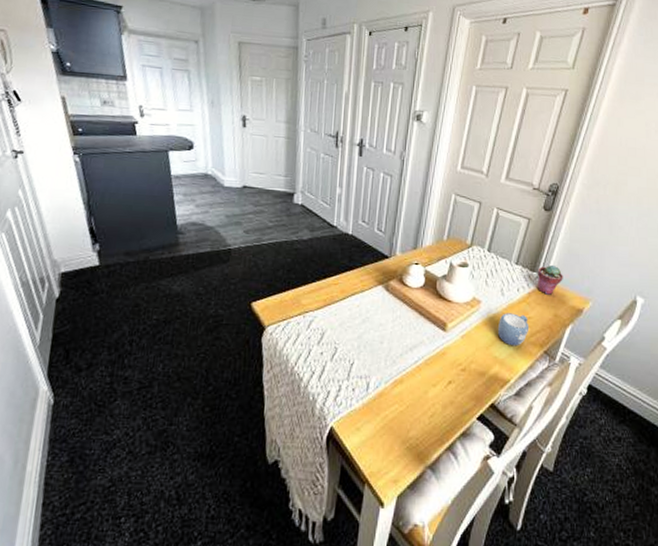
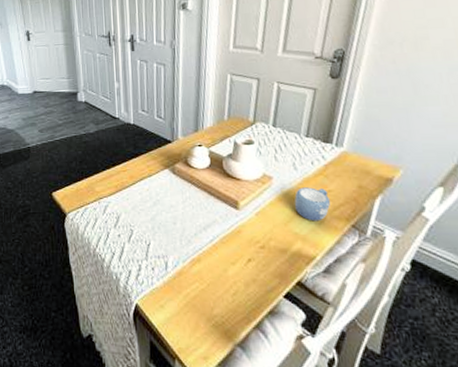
potted succulent: present [537,264,563,295] -> none [331,133,364,166]

